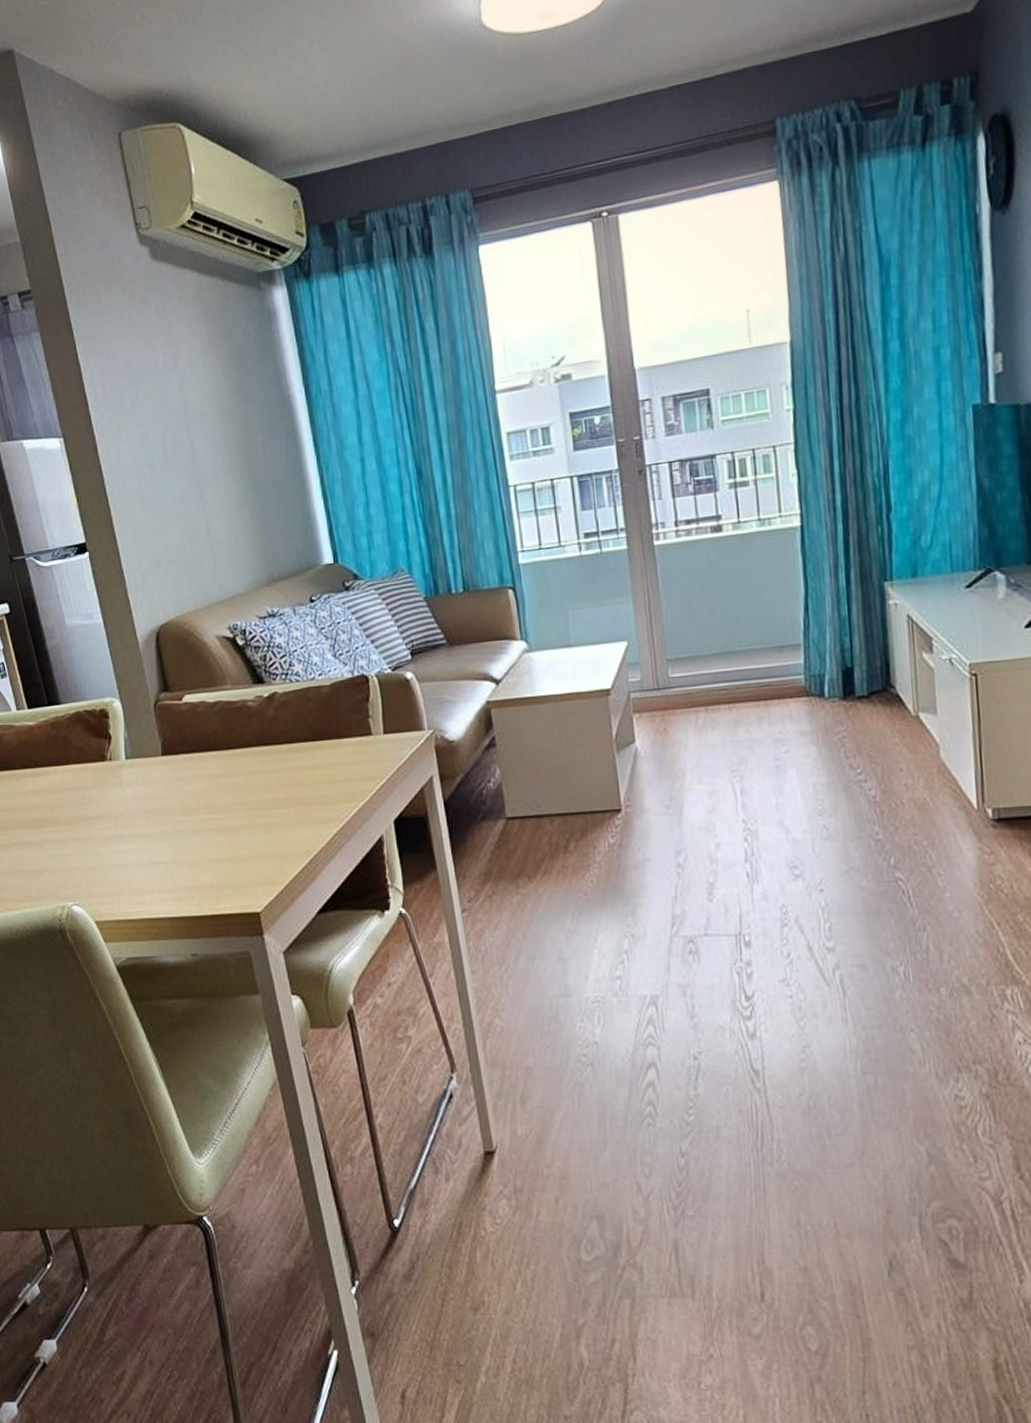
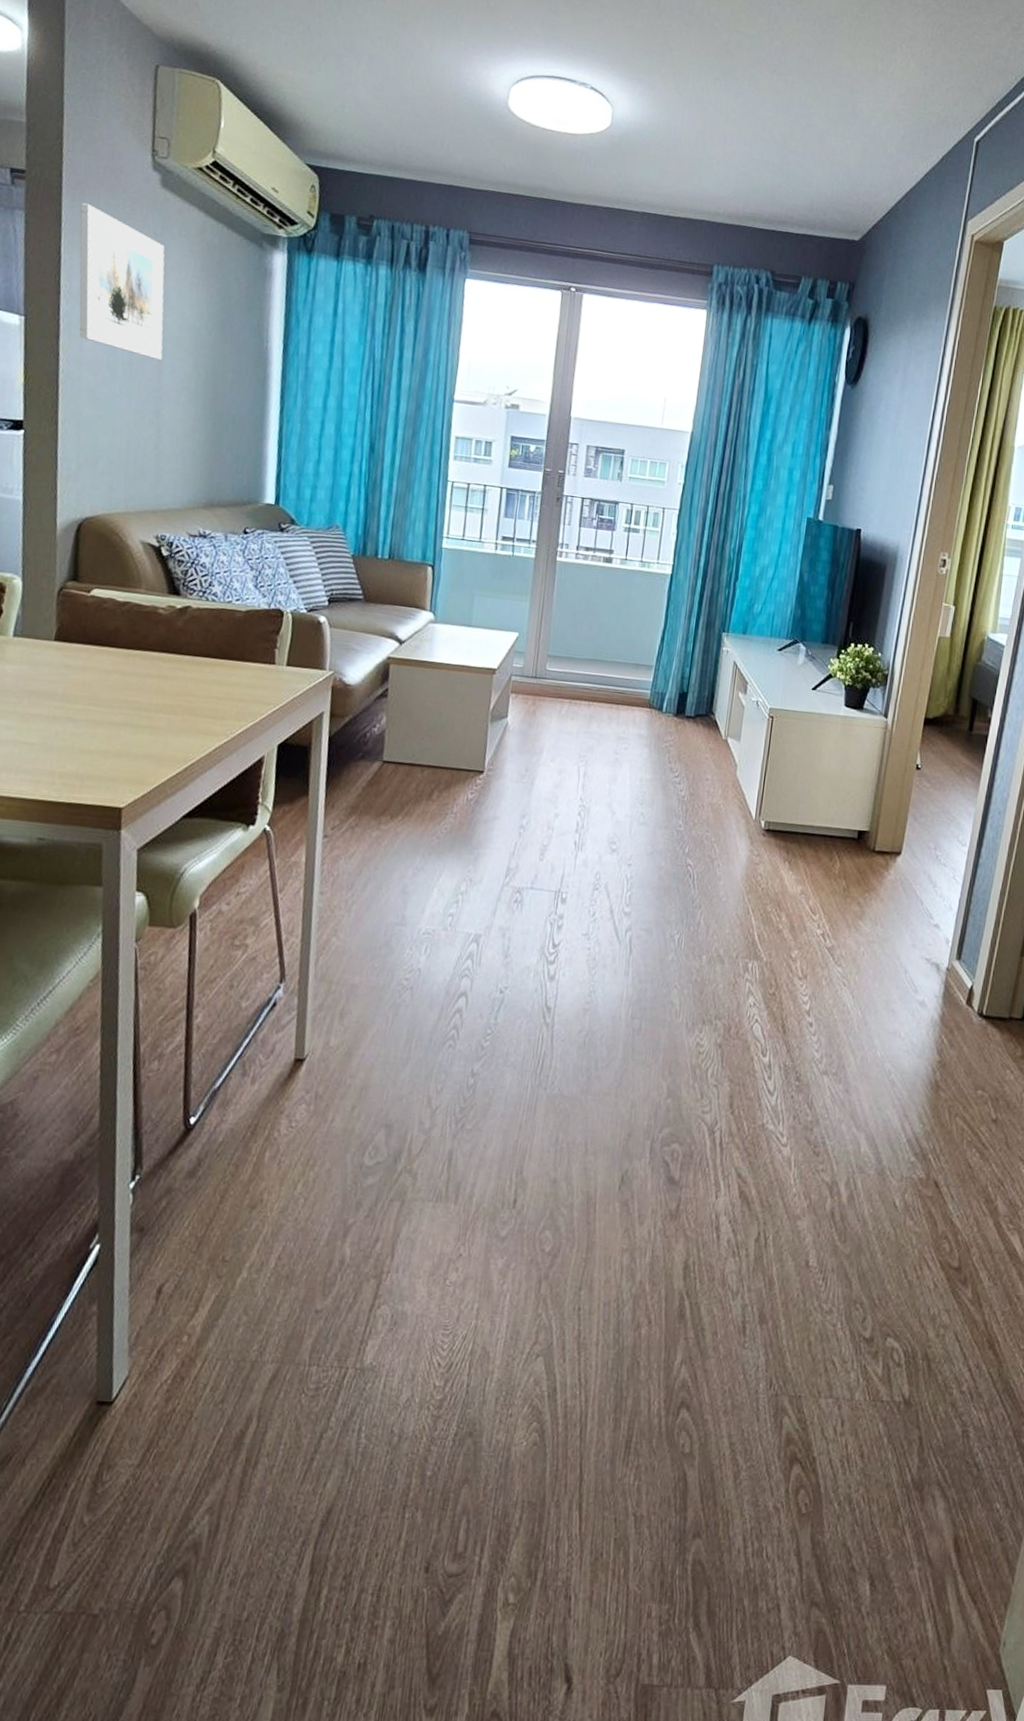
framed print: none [84,303,193,444] -> present [79,203,165,360]

